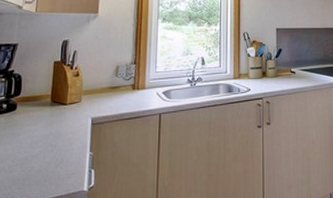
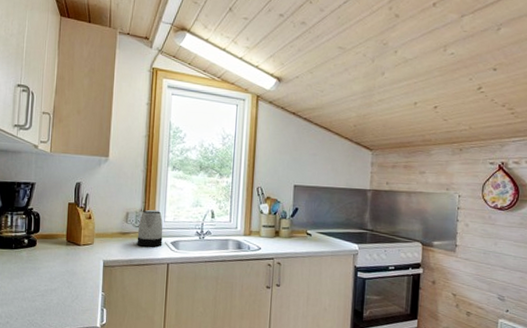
kettle: none [127,61,155,99] -> present [137,209,163,247]

